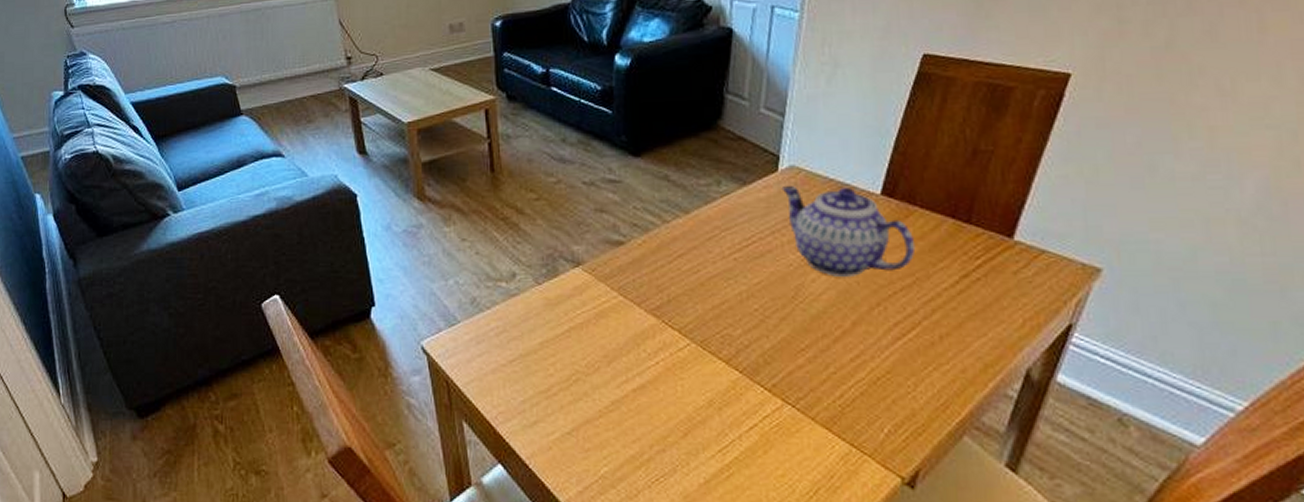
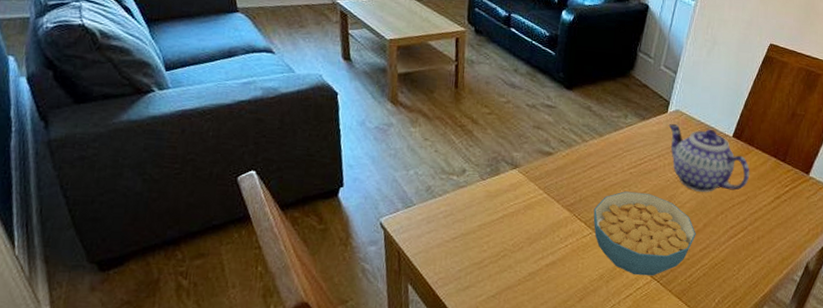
cereal bowl: none [689,284,842,399] -> present [593,191,696,276]

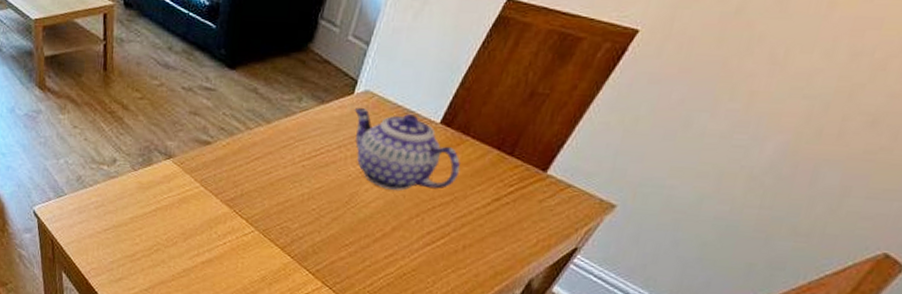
cereal bowl: present [593,191,696,276] -> none [256,186,381,282]

